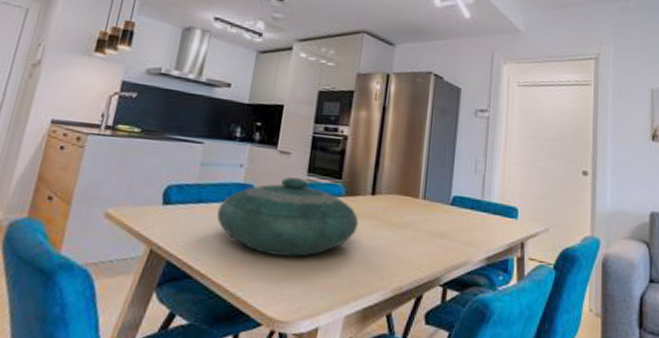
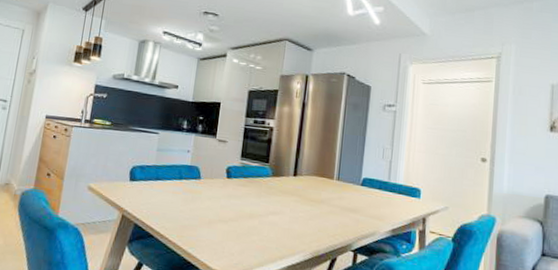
decorative bowl: present [216,177,359,258] -> none [170,161,284,225]

